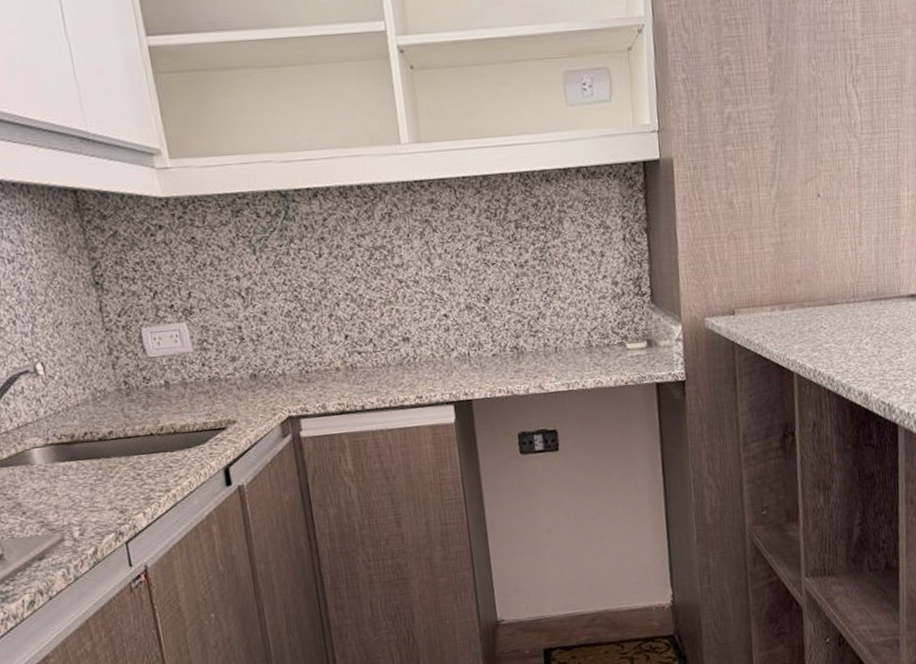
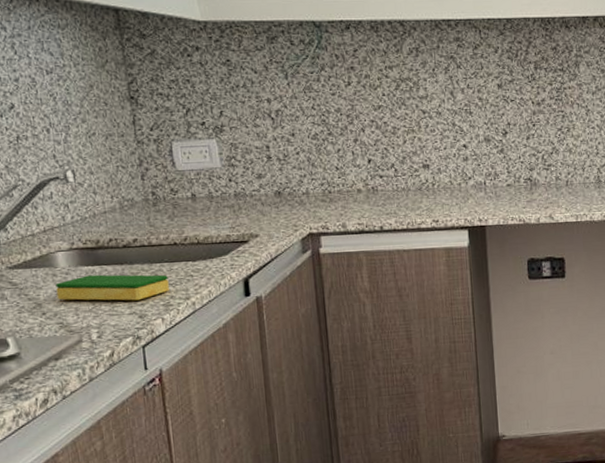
dish sponge: none [33,467,149,498] -> present [55,274,169,301]

